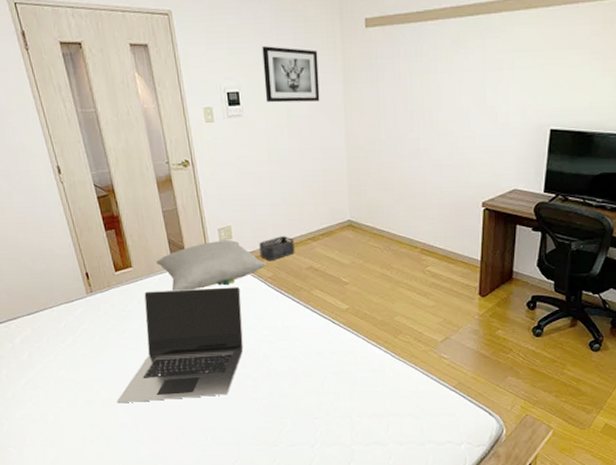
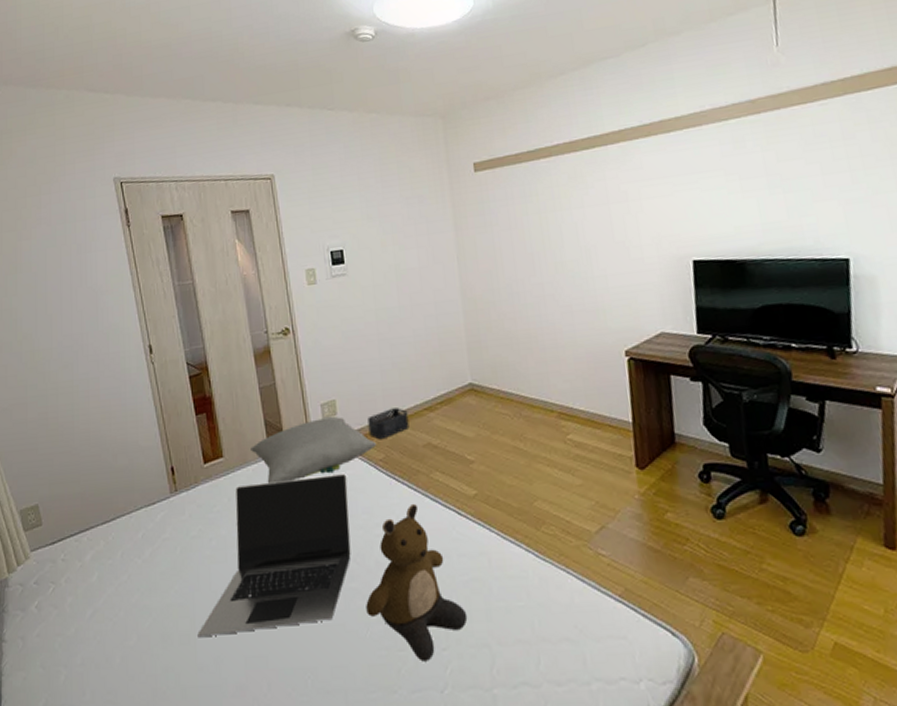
bear: none [255,312,336,426] -> present [366,503,468,662]
wall art: present [262,46,320,103] -> none [367,199,430,258]

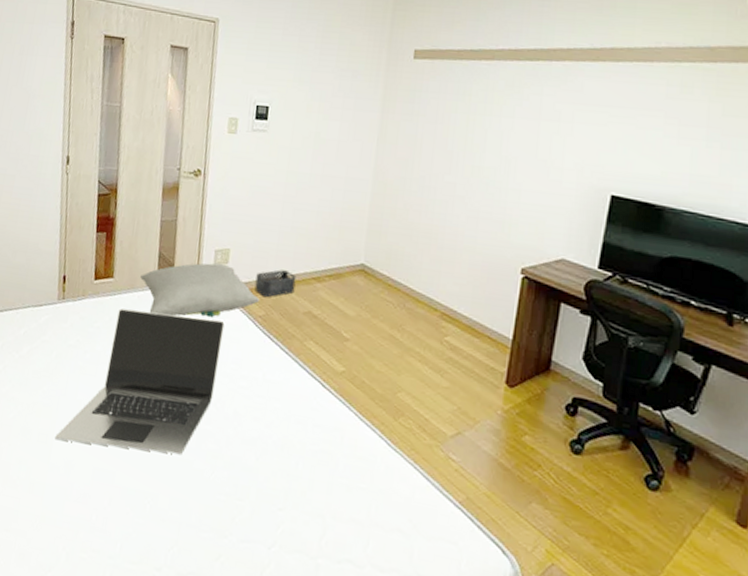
bear: present [366,503,468,662] -> none [215,365,310,517]

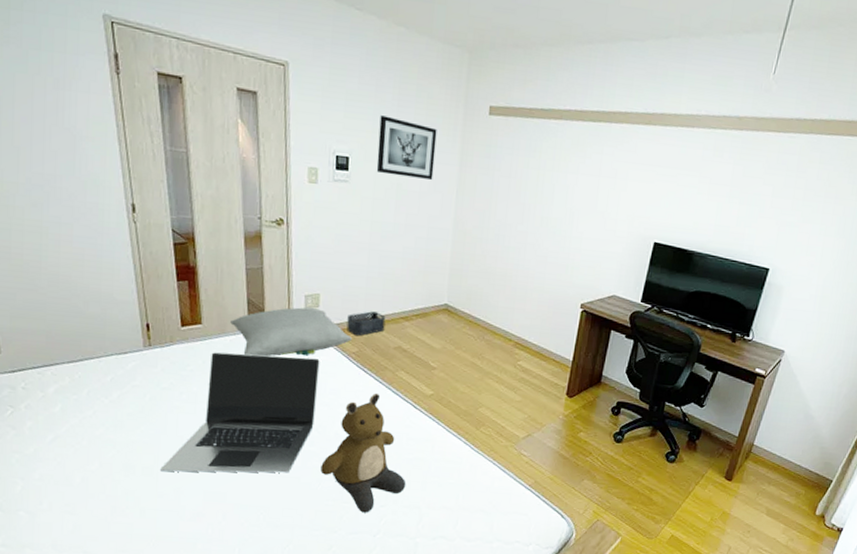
bear: none [215,365,310,517] -> present [320,392,407,513]
wall art: none [295,64,359,127] -> present [376,115,437,180]

